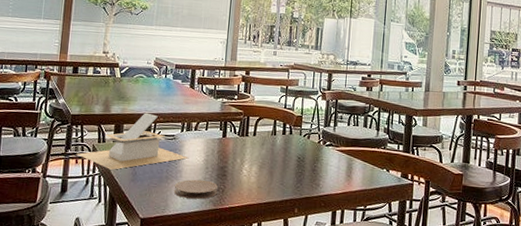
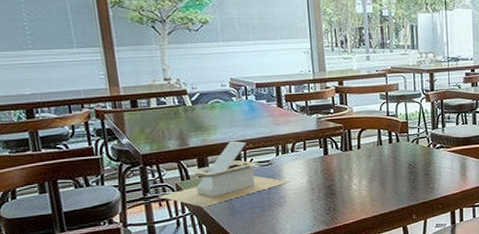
coaster: present [173,179,218,199] -> none [279,201,328,223]

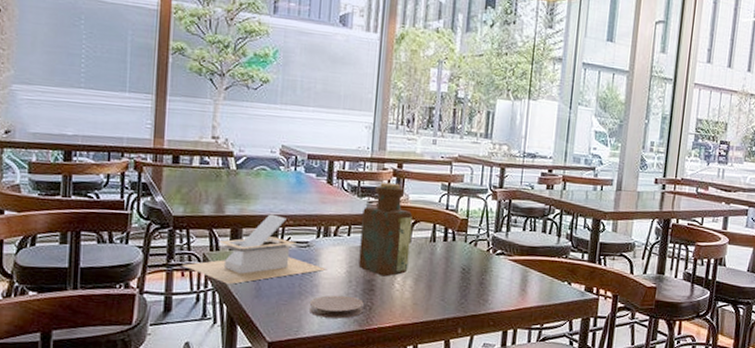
coaster: none [279,201,328,223] -> present [308,295,364,319]
bottle: none [314,98,362,181] -> present [358,182,413,277]

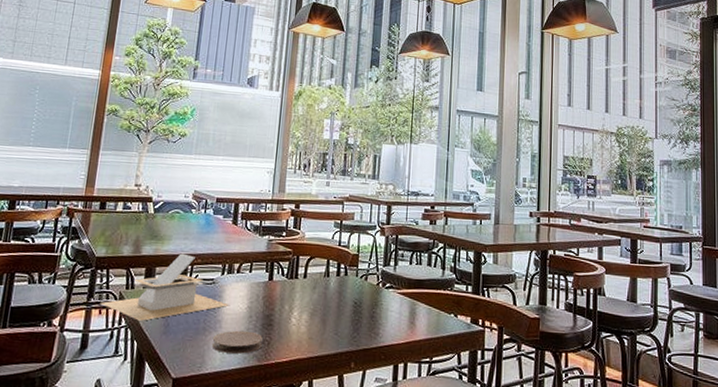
bottle: present [358,182,413,277] -> none [258,221,308,311]

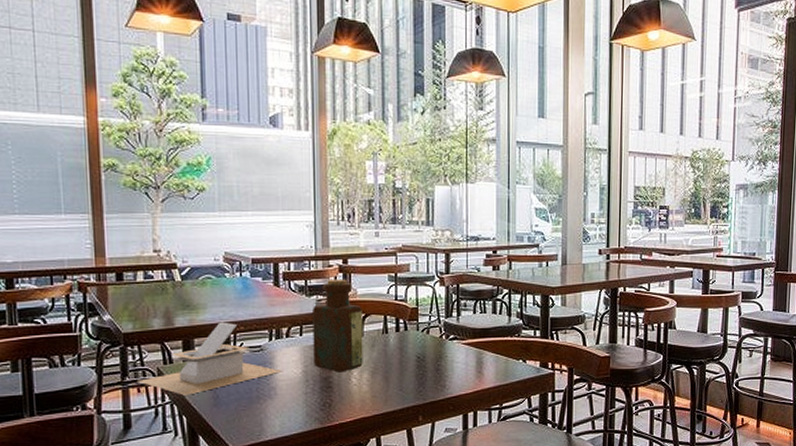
coaster: present [211,330,263,354] -> none [268,395,323,419]
bottle: none [258,221,308,311] -> present [313,279,363,373]

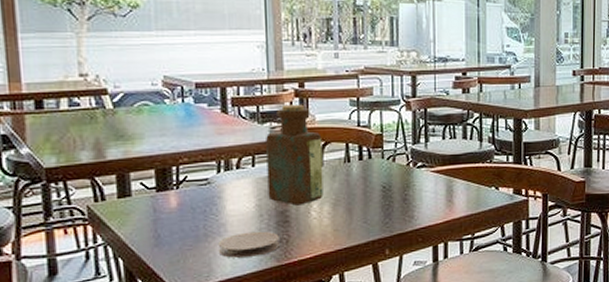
napkin holder: present [138,322,282,396] -> none [64,153,233,236]
coaster: none [268,395,323,419] -> present [218,231,279,258]

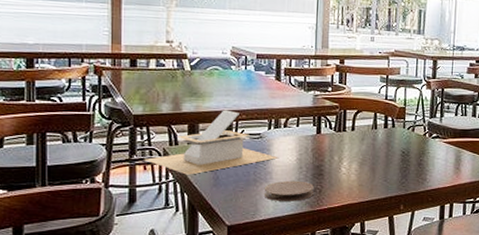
napkin holder: none [64,153,233,236] -> present [144,110,278,175]
bottle: present [266,104,323,206] -> none [307,77,355,162]

